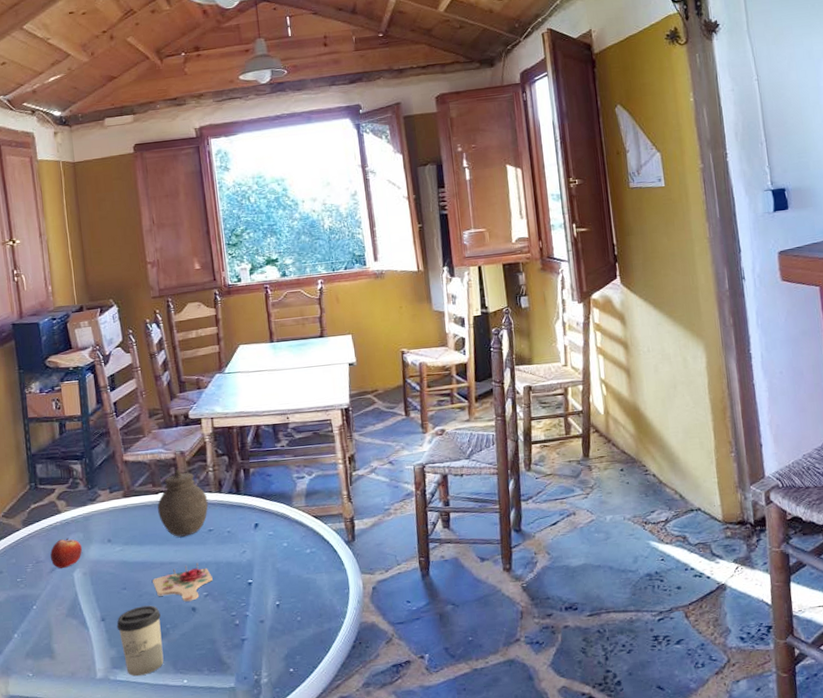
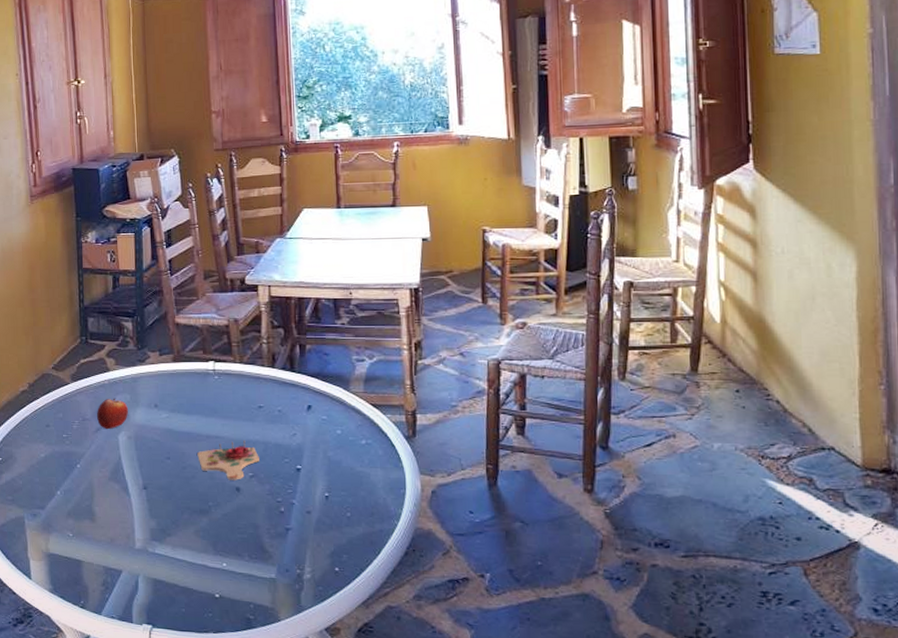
cup: present [116,605,164,677] -> none [158,479,204,552]
jar: present [157,469,209,537] -> none [207,338,260,410]

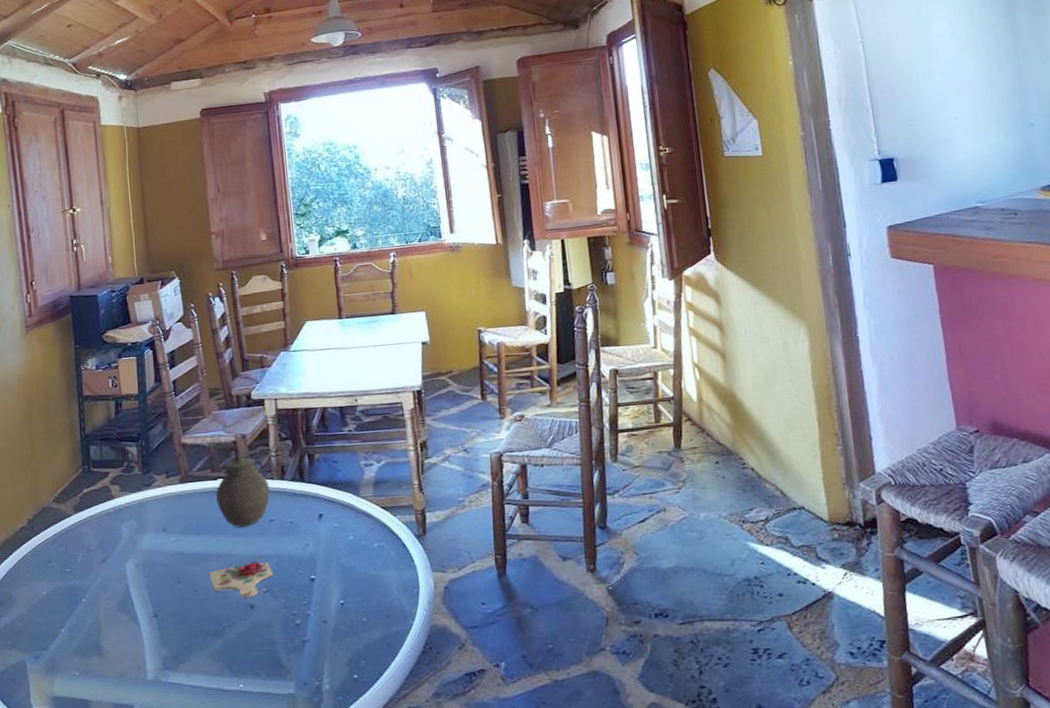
fruit: present [97,398,128,429] -> none [102,525,135,559]
jar: none [207,338,260,410] -> present [216,454,270,527]

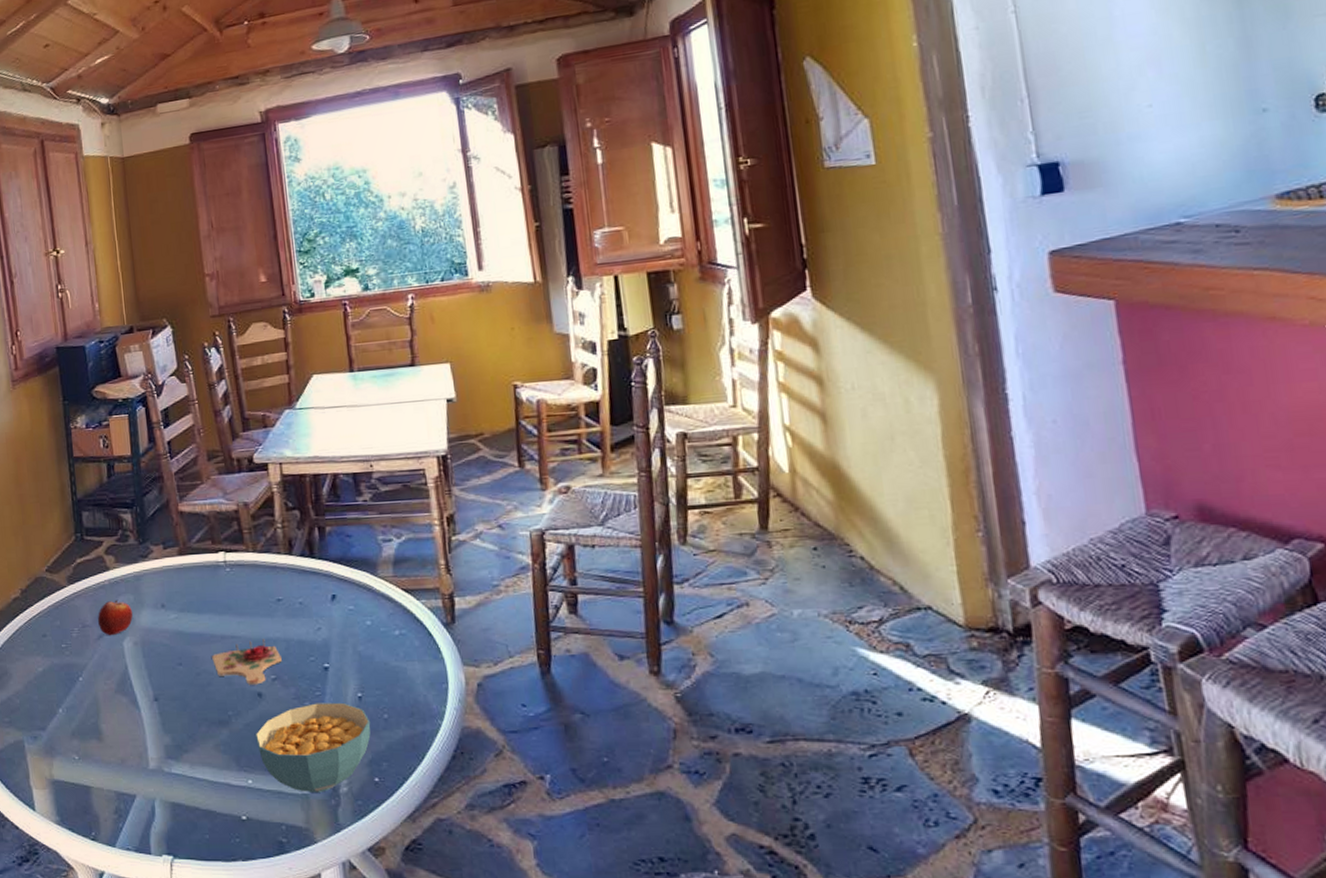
fruit: none [102,525,135,559] -> present [98,600,133,635]
jar: present [216,454,270,527] -> none [217,524,277,606]
cereal bowl: none [246,609,351,692] -> present [255,702,371,792]

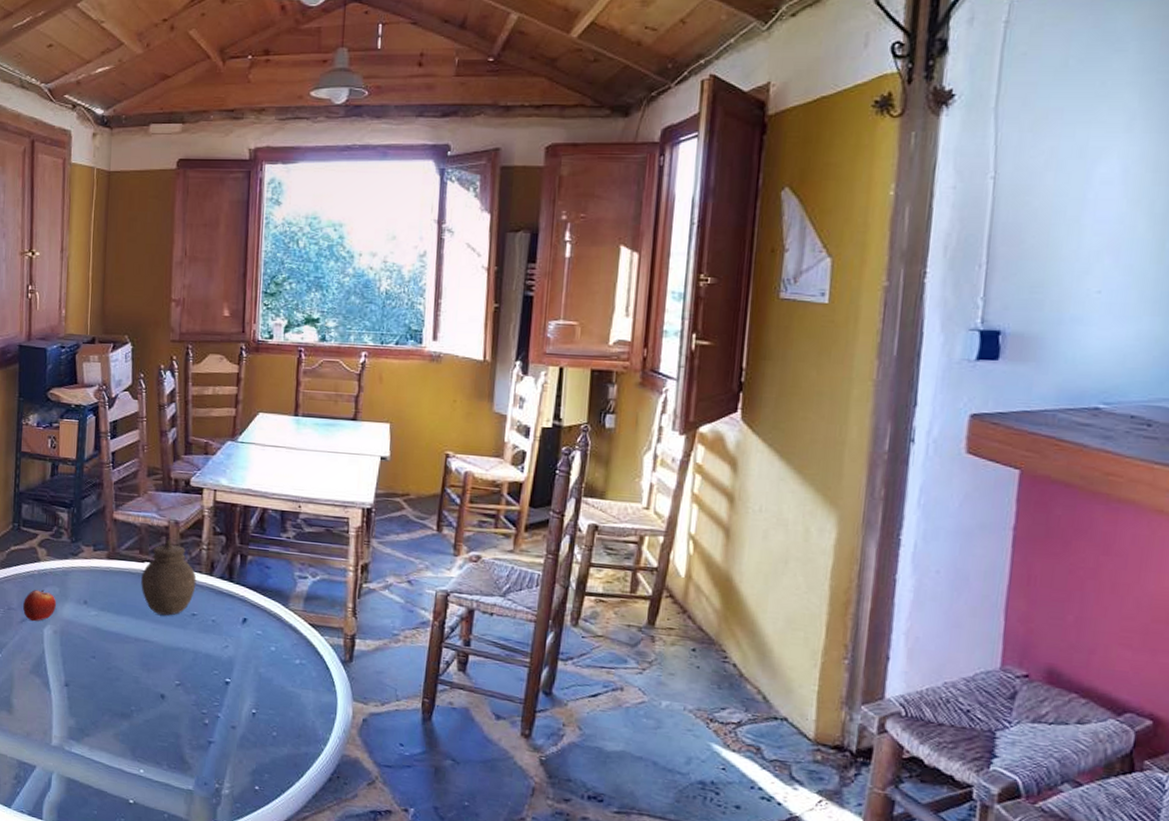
cutting board: present [212,638,282,685] -> none [124,647,188,687]
jar: none [217,524,277,606] -> present [141,540,197,616]
cereal bowl: present [255,702,371,792] -> none [152,711,260,791]

